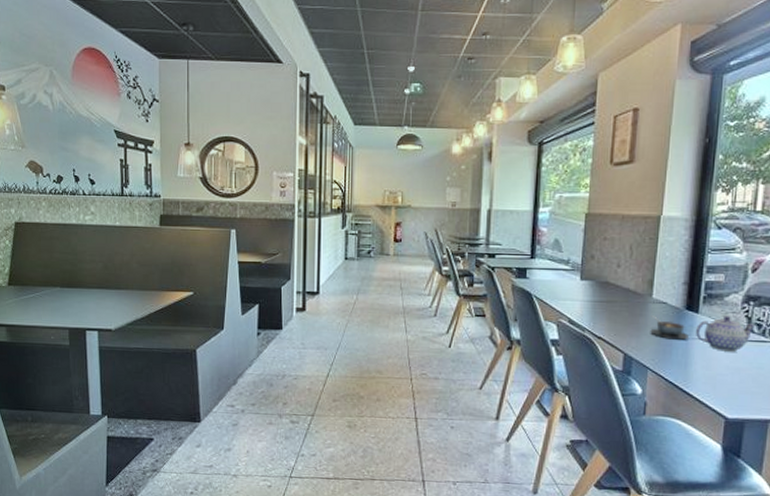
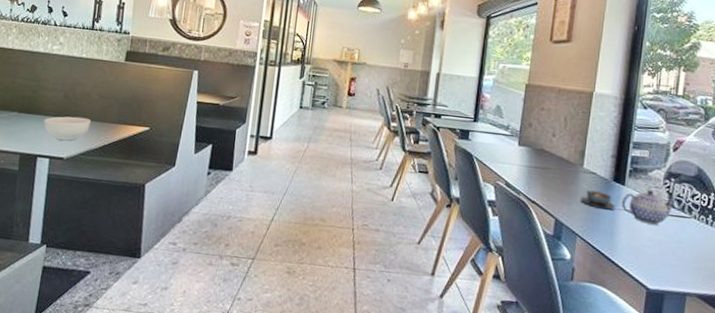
bowl: none [87,287,135,312] -> present [43,116,92,141]

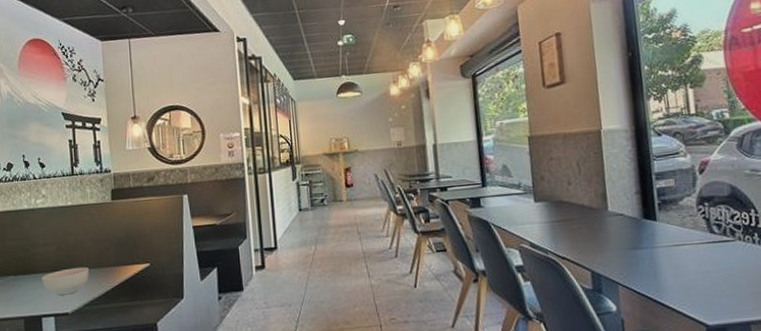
soup bowl: present [580,184,617,210] -> none [610,229,653,251]
teapot: present [621,190,676,225] -> none [656,219,715,257]

